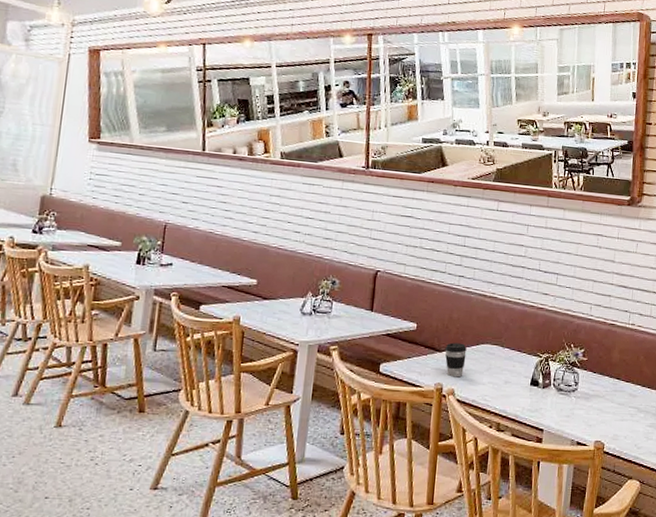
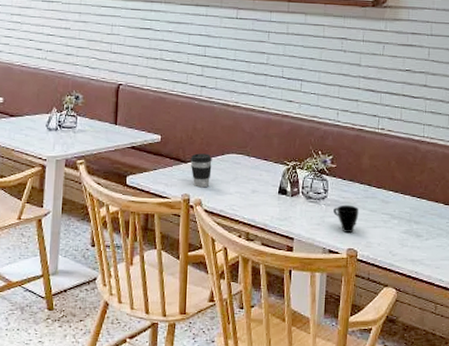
cup: none [583,397,608,425] -> present [333,204,359,233]

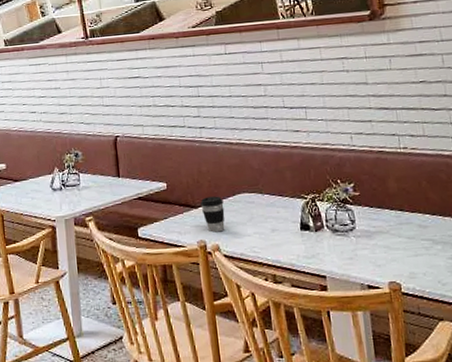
cup: present [333,204,359,233] -> none [365,234,396,265]

